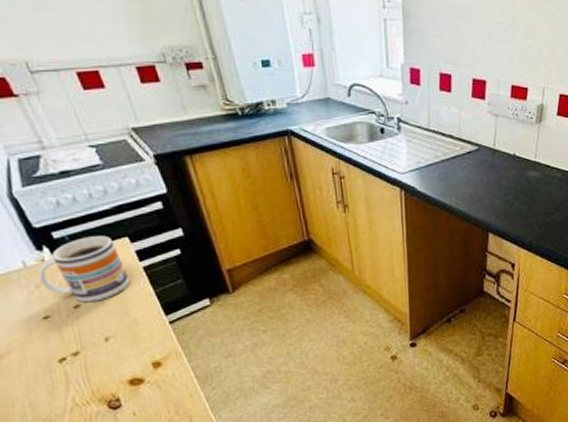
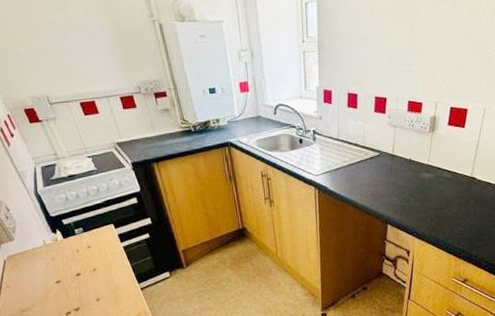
mug: present [38,236,131,303] -> none [53,223,114,272]

